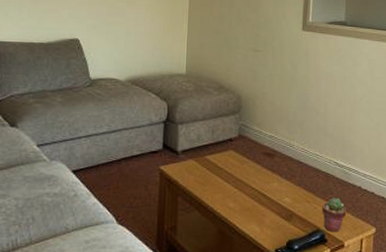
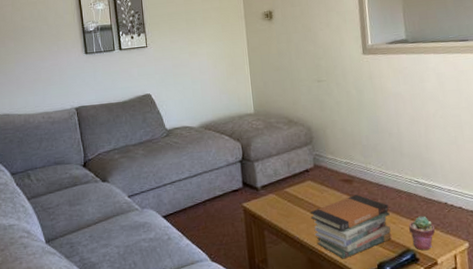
book stack: none [227,169,306,234] -> present [310,194,392,259]

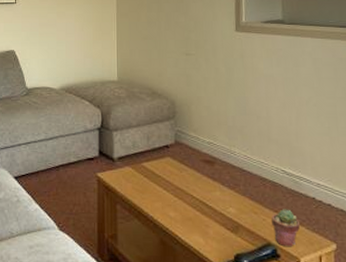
book stack: present [310,194,392,259] -> none [166,178,252,245]

